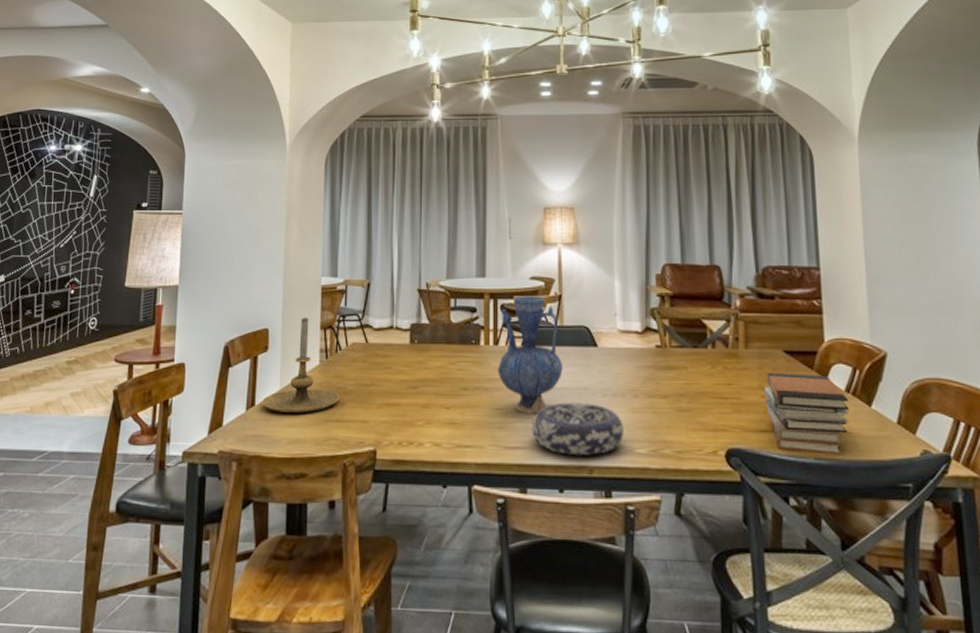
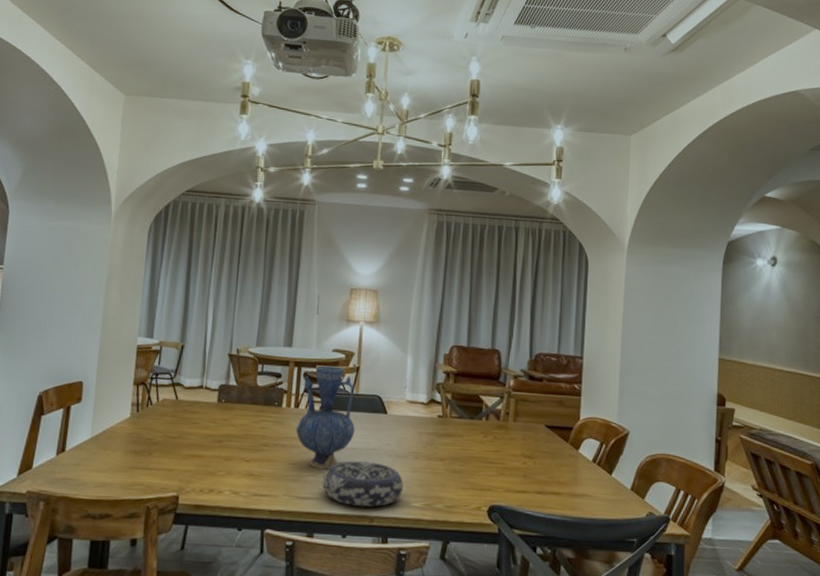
candle holder: present [262,317,339,413] -> none [72,372,147,460]
book stack: present [765,372,850,455] -> none [526,443,594,514]

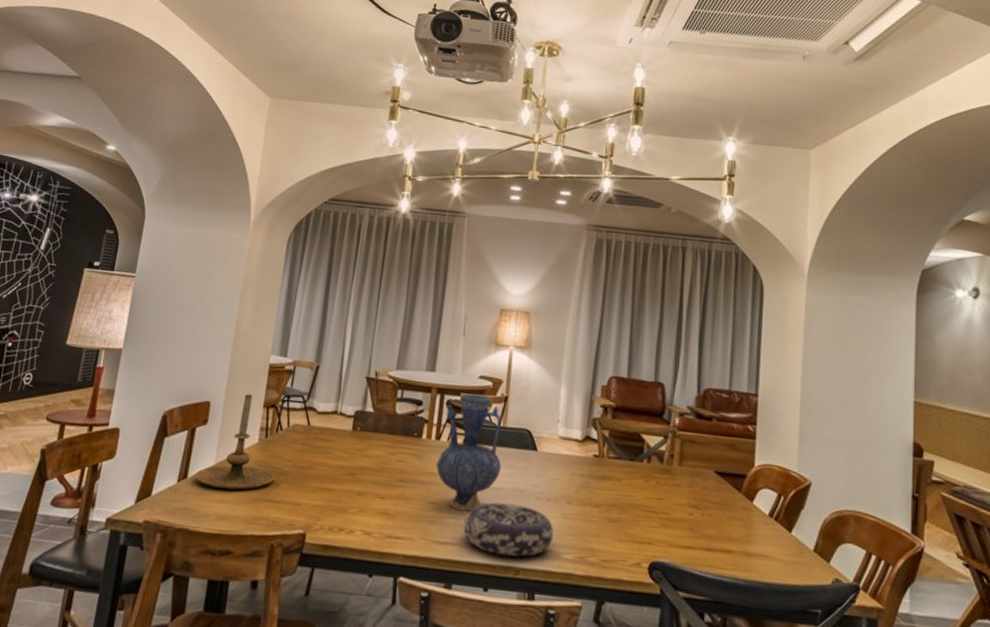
candle holder: none [72,372,147,460] -> present [195,393,275,490]

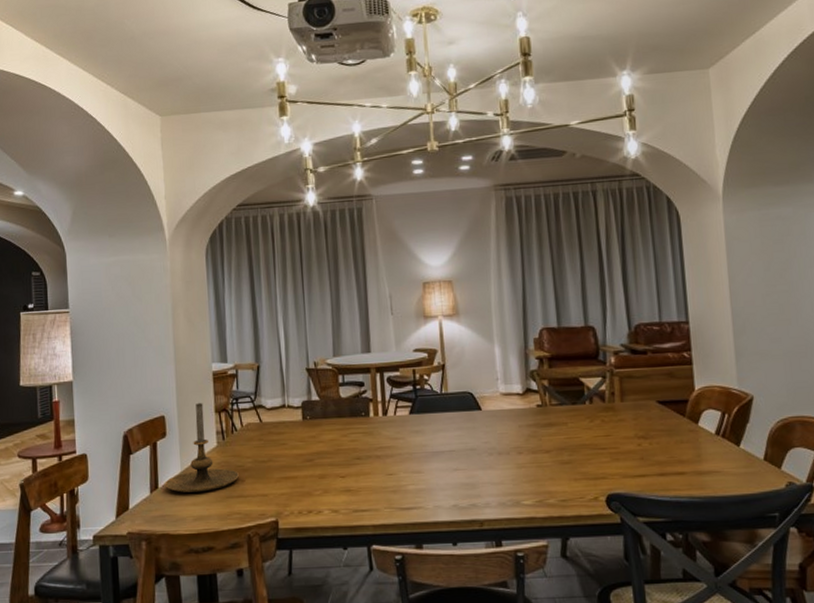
vase: present [436,393,501,512] -> none [387,366,450,477]
decorative bowl: present [463,502,554,558] -> none [423,463,511,512]

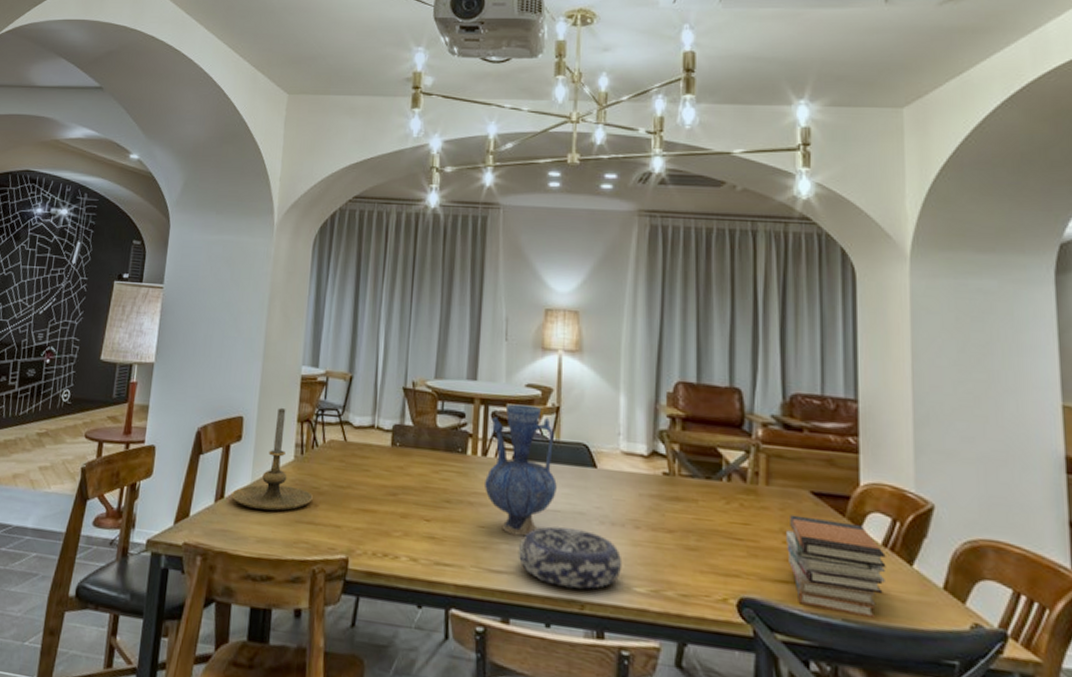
vase: none [387,366,450,477] -> present [485,403,557,537]
decorative bowl: none [423,463,511,512] -> present [518,526,623,590]
book stack: none [640,421,720,493] -> present [787,515,886,619]

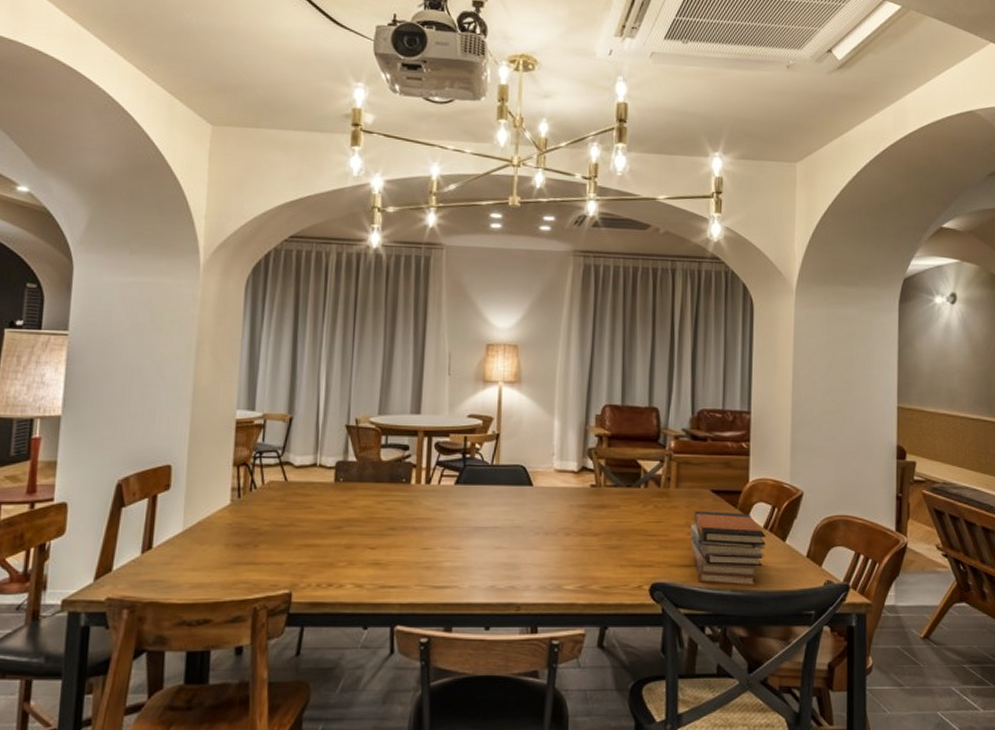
candle holder: present [231,407,313,511] -> none [161,452,252,556]
vase: present [485,403,557,537] -> none [428,434,496,553]
decorative bowl: present [518,526,623,590] -> none [460,541,554,593]

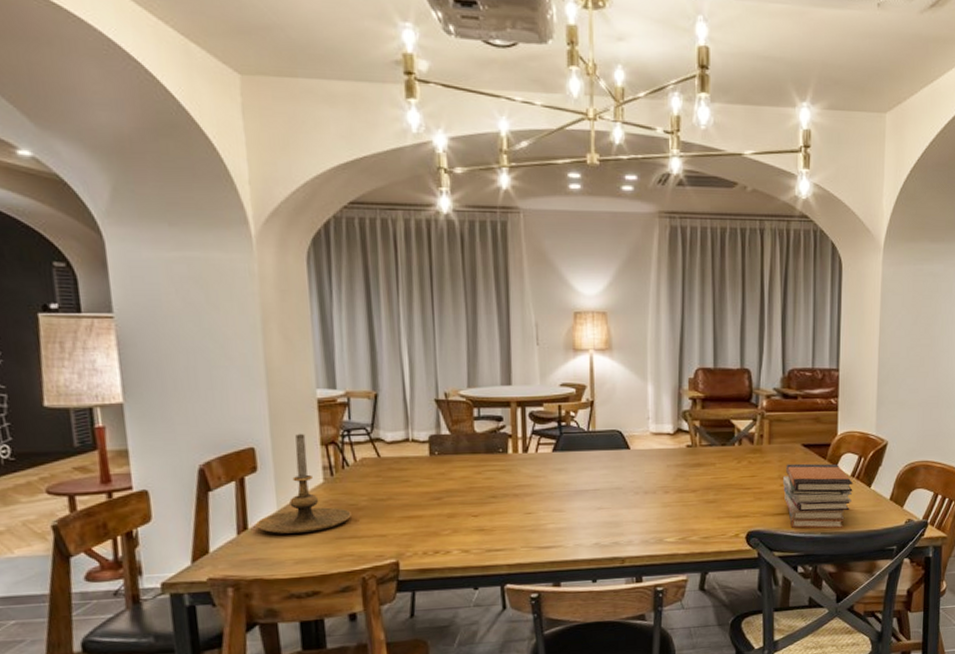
candle holder: none [161,452,252,556] -> present [256,433,351,534]

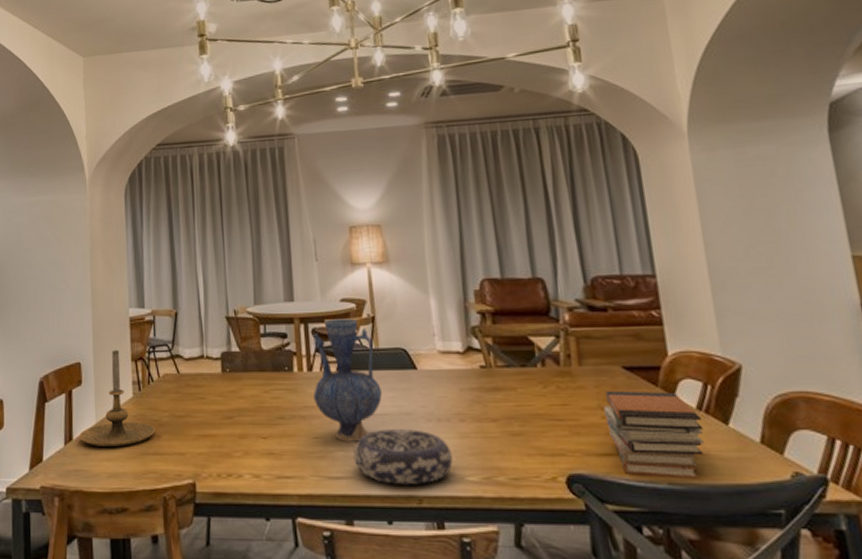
vase: none [528,403,595,516] -> present [312,318,382,442]
decorative bowl: none [564,501,655,550] -> present [353,429,454,485]

